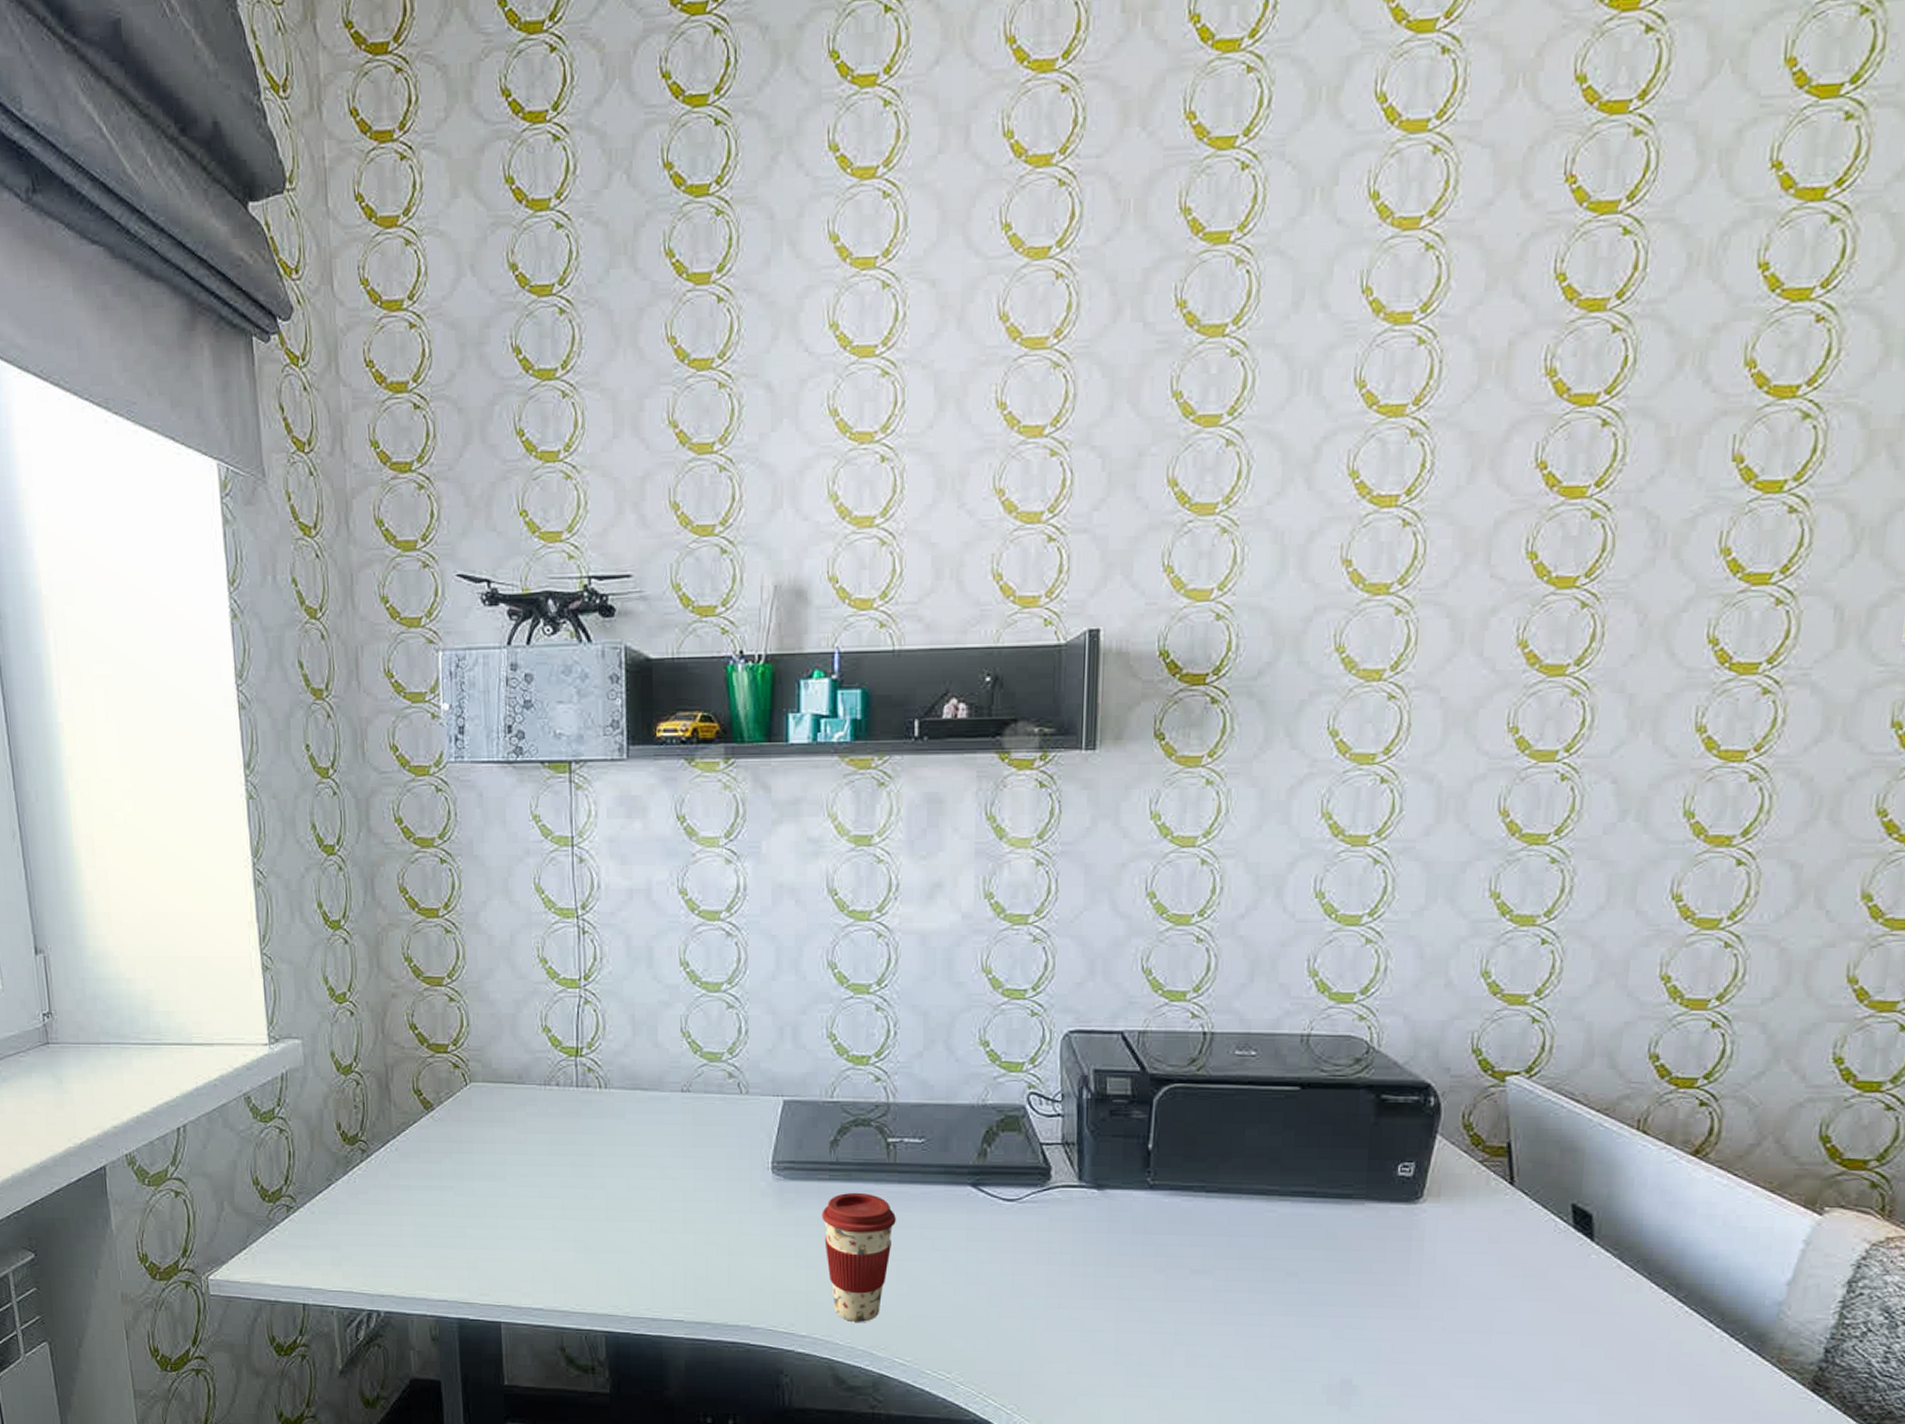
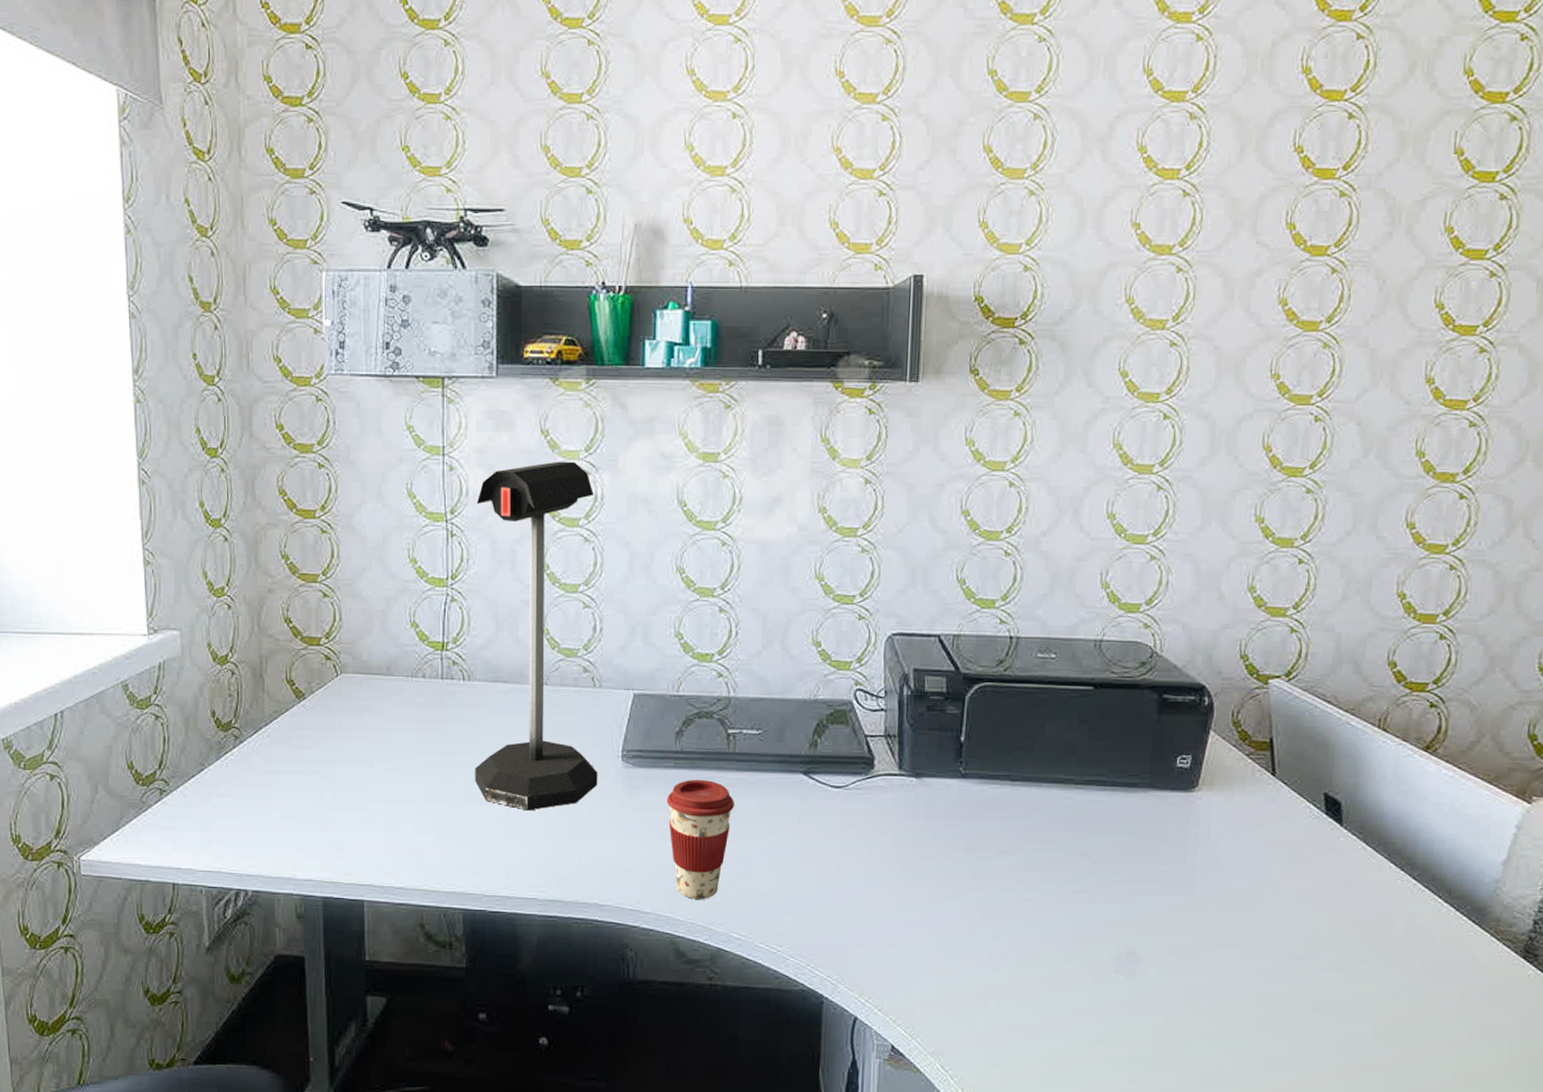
desk lamp: none [609,849,747,1227] -> present [475,461,598,811]

